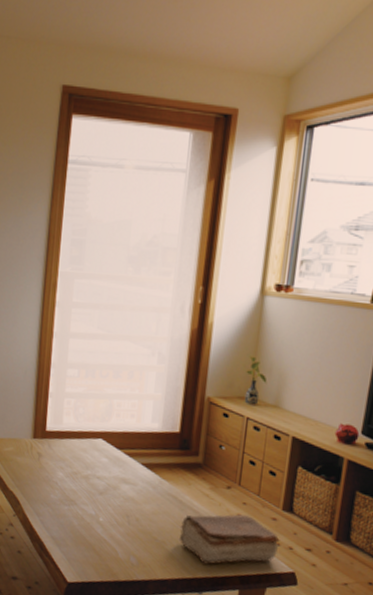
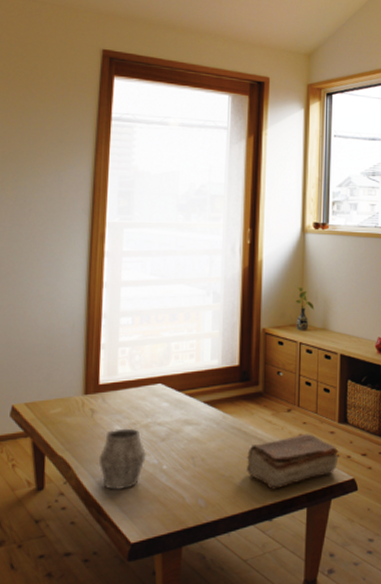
mug: none [43,475,85,532] -> present [98,428,146,490]

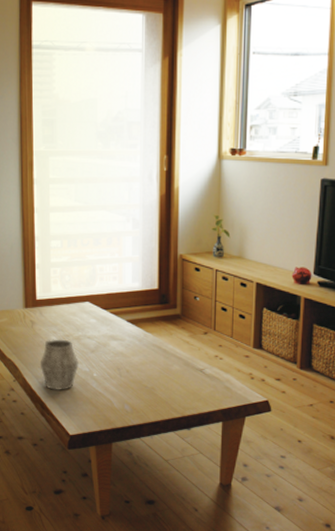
book: present [246,434,339,490] -> none [166,356,253,403]

